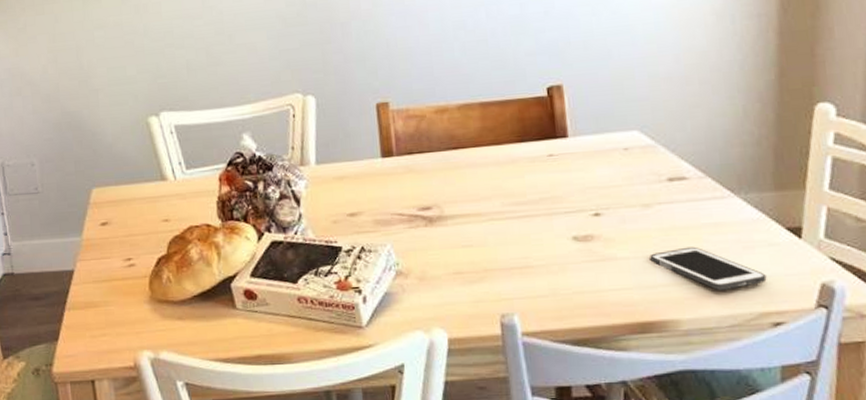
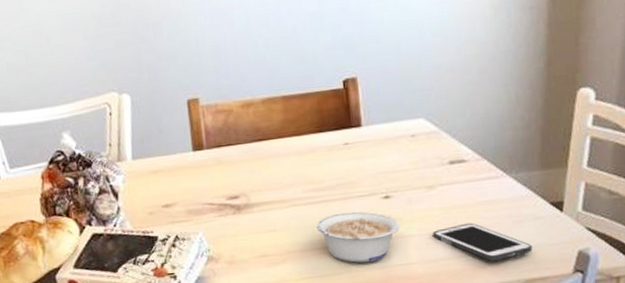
legume: none [517,229,612,286] -> present [316,211,400,263]

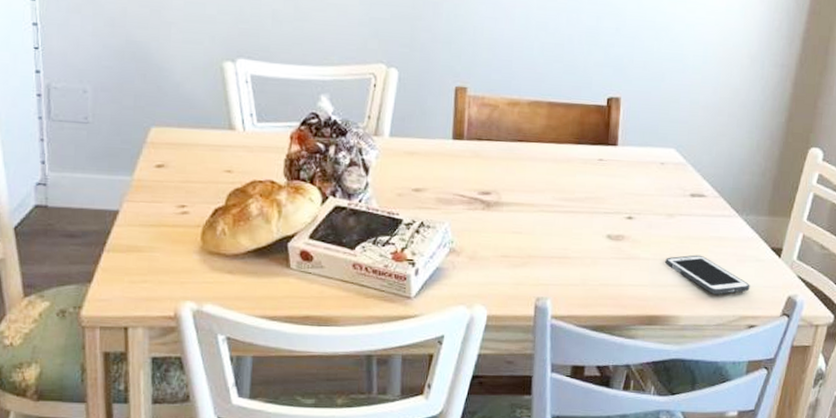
legume: present [316,211,400,263] -> none [560,226,637,278]

